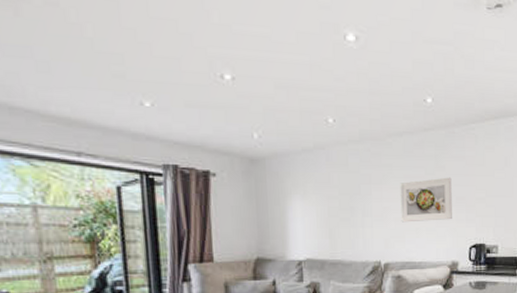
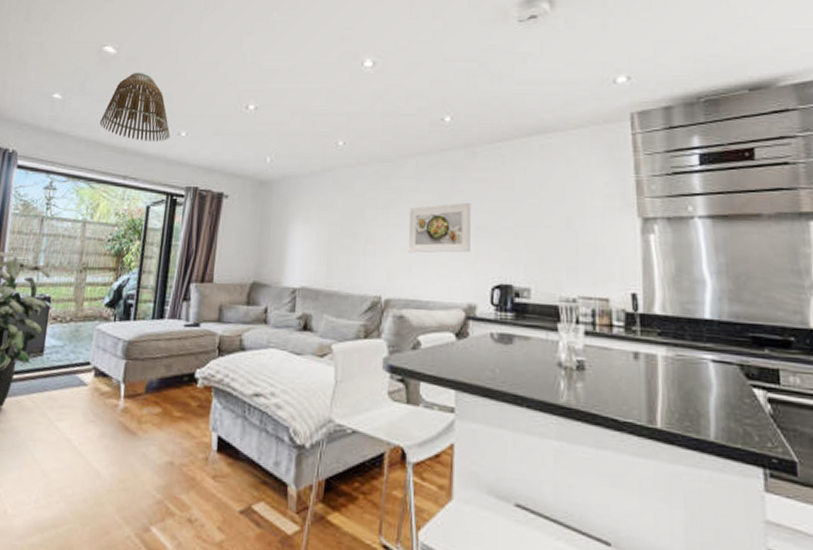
lamp shade: none [23,21,131,112] -> present [99,72,171,142]

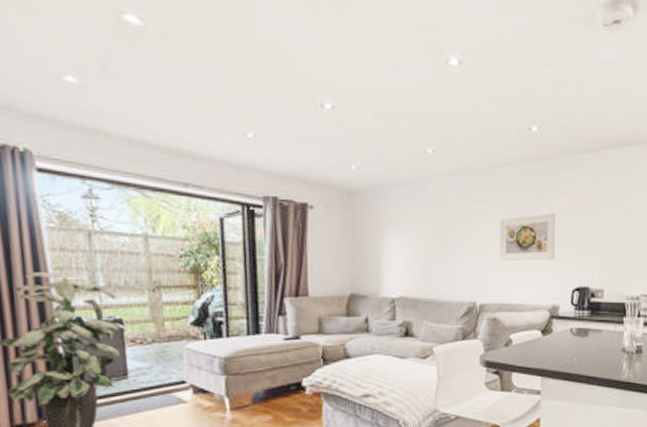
lamp shade: present [99,72,171,142] -> none [138,53,235,143]

